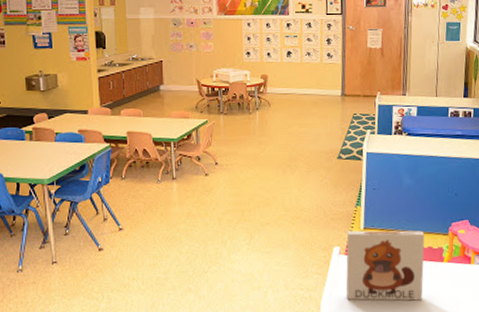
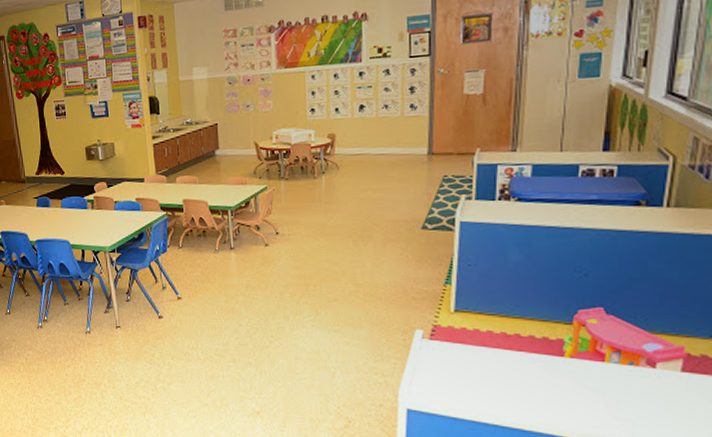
board game: present [346,230,425,301] -> none [430,313,538,399]

